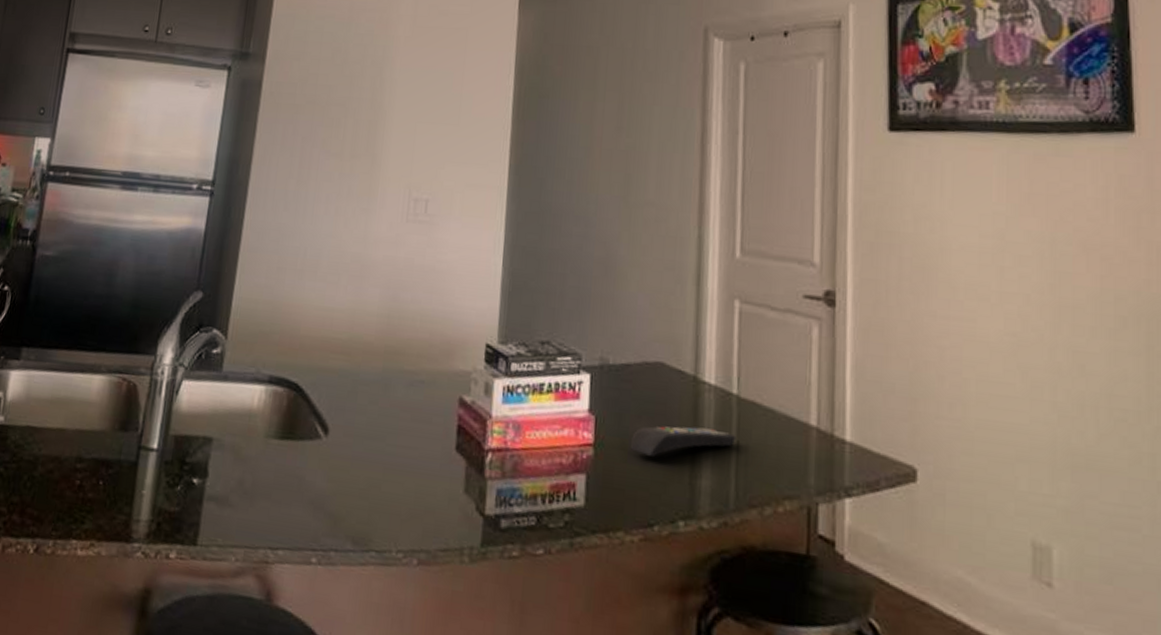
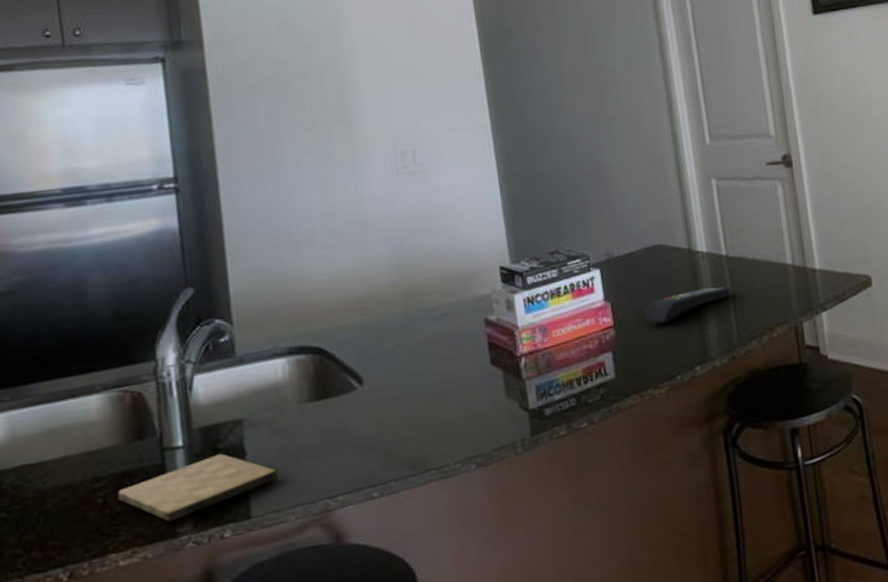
cutting board: none [92,467,231,524] -> present [117,453,279,522]

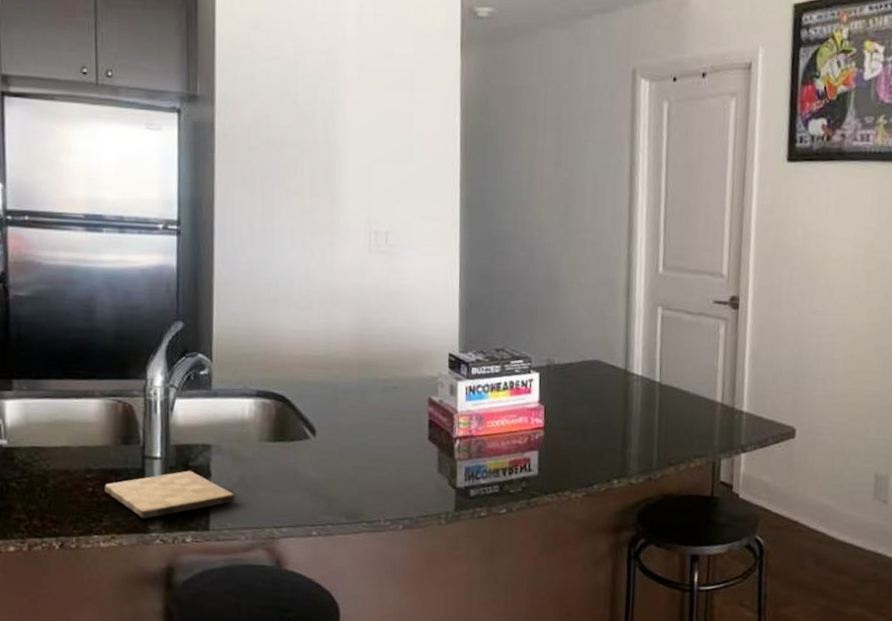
remote control: present [645,287,731,323] -> none [574,409,658,434]

